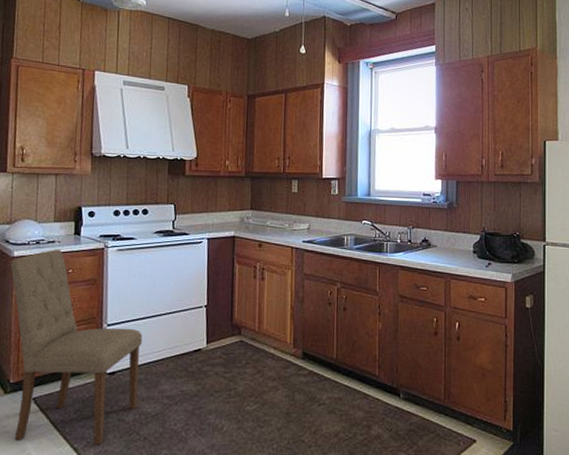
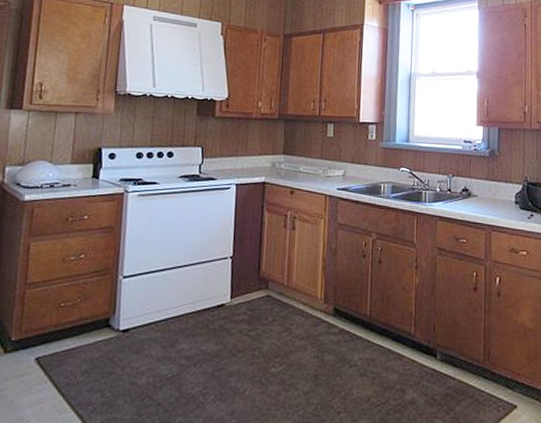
dining chair: present [10,249,143,445] -> none [13,193,161,411]

